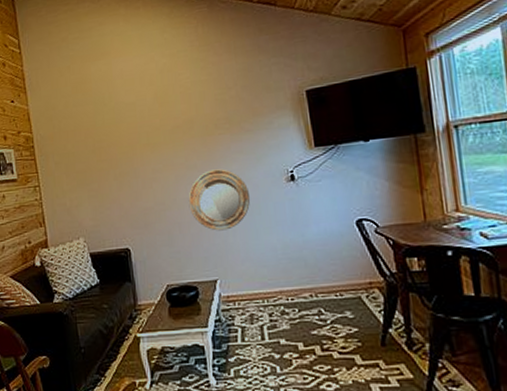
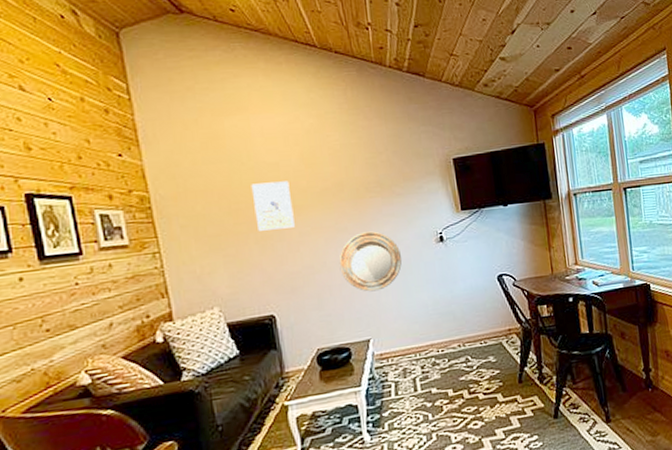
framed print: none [111,119,148,168] -> present [251,181,295,231]

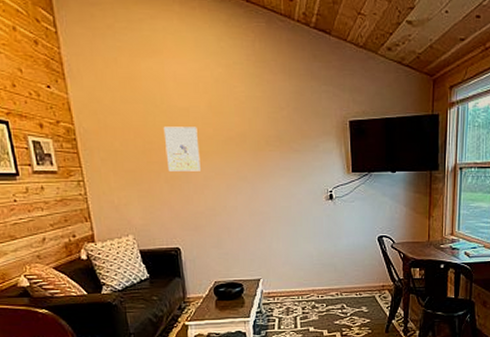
home mirror: present [339,231,402,292] -> none [238,183,294,238]

